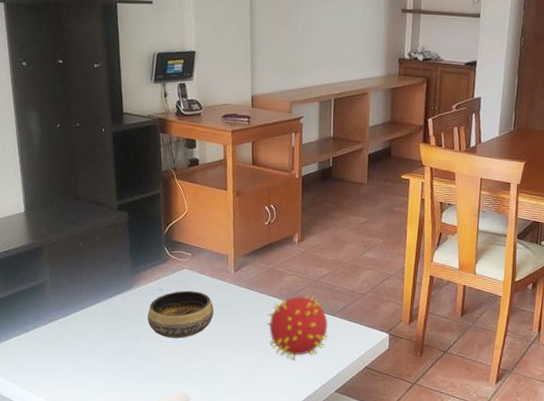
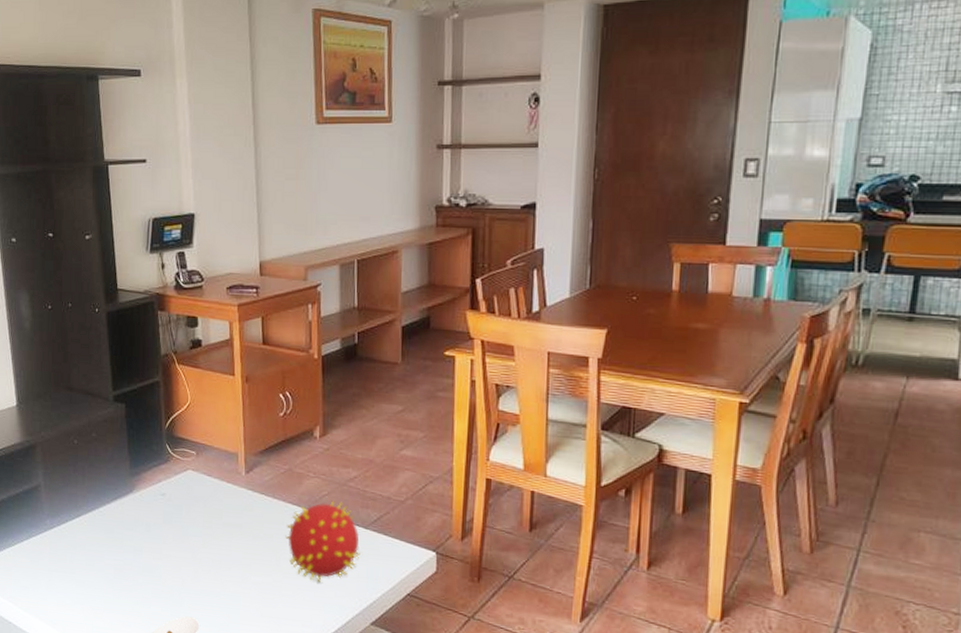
bowl: present [148,290,214,339] -> none [149,495,224,553]

